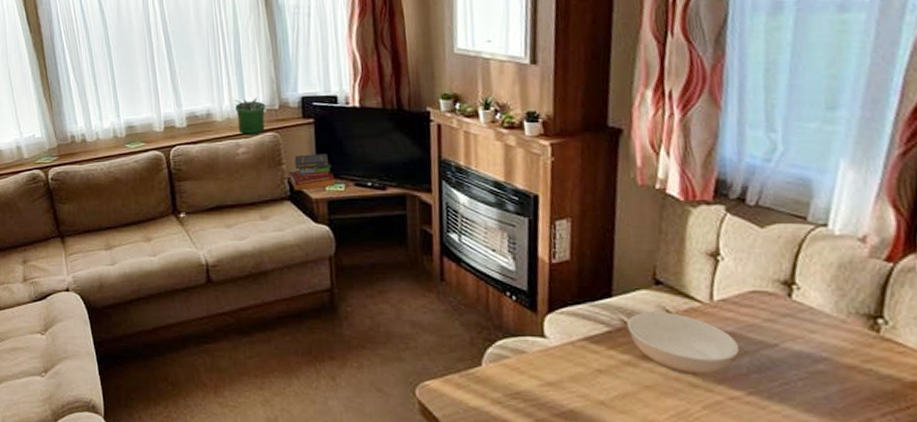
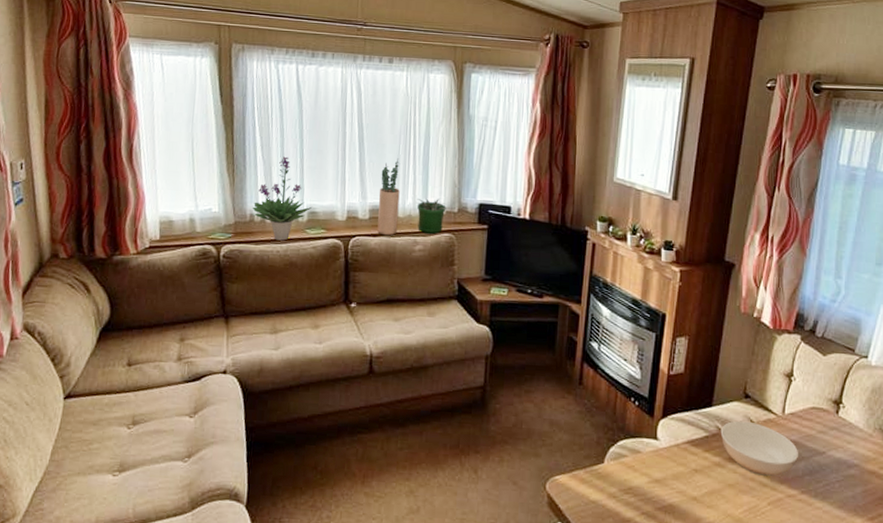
potted plant: none [72,75,129,158] -> present [252,156,312,241]
vase: none [193,61,218,142] -> present [377,158,400,236]
books: present [288,153,334,191] -> none [459,258,499,291]

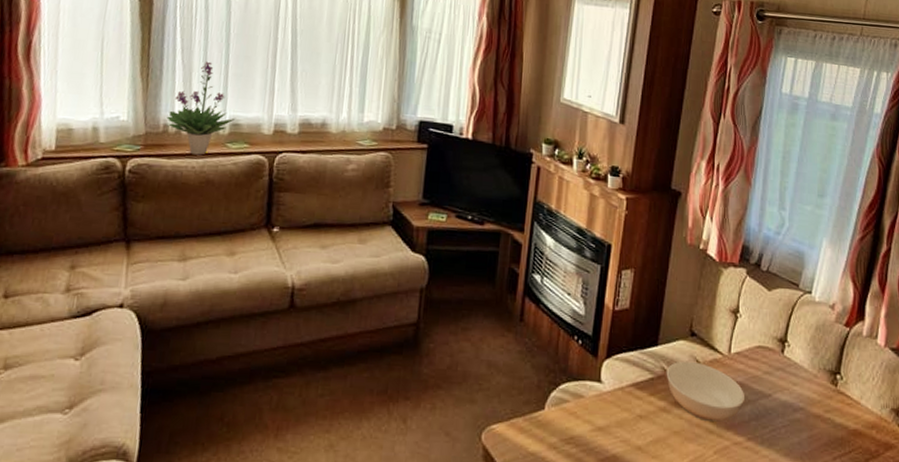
vase: present [377,158,400,236] -> none [307,68,335,153]
planter: present [417,198,452,234] -> none [351,113,390,152]

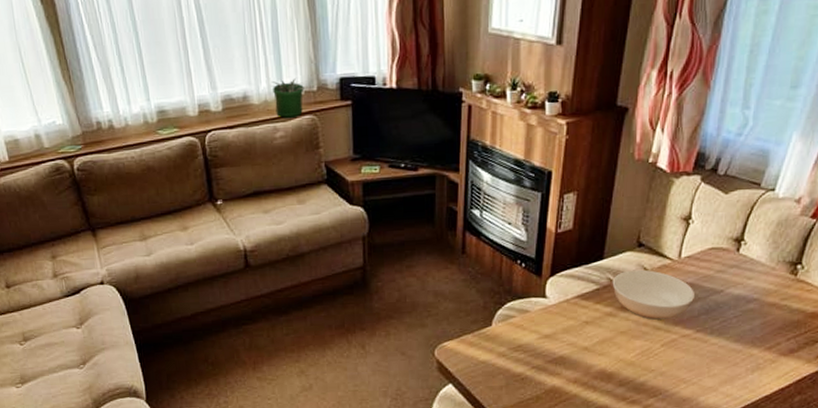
potted plant: present [166,61,235,155] -> none [97,54,160,146]
planter: none [351,113,390,152] -> present [271,79,311,118]

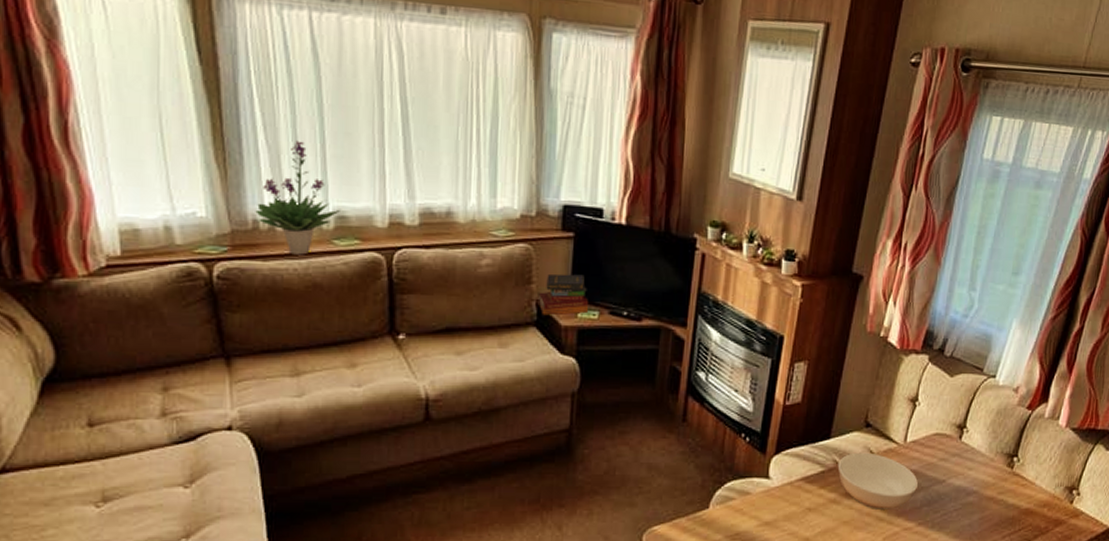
potted plant: none [97,54,160,146] -> present [255,140,340,255]
planter: present [271,79,311,118] -> none [482,198,529,244]
books: none [326,136,369,174] -> present [538,274,588,316]

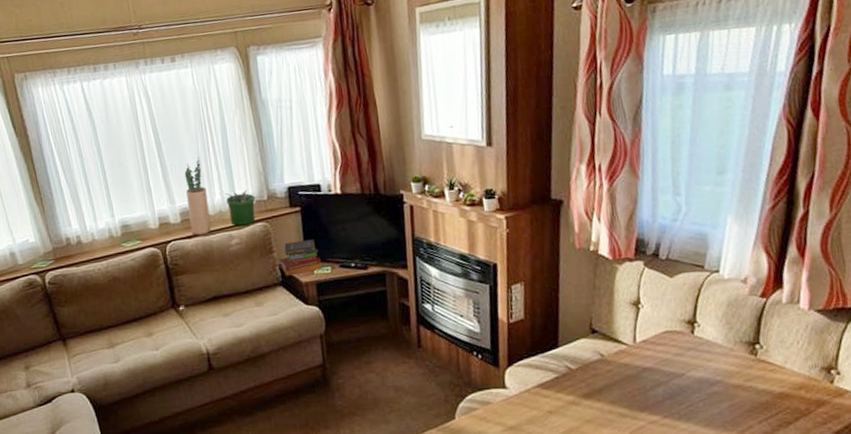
potted plant: present [255,140,340,255] -> none [66,176,123,259]
vase: none [431,145,460,248] -> present [184,157,211,236]
planter: none [482,198,529,244] -> present [224,190,262,226]
bowl: present [837,452,919,509] -> none [570,356,657,407]

